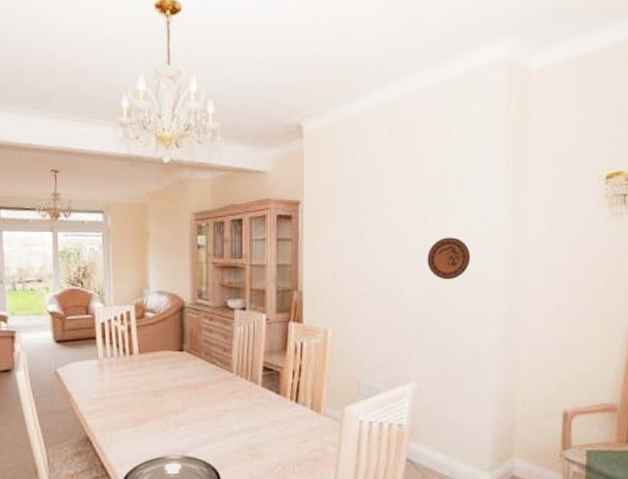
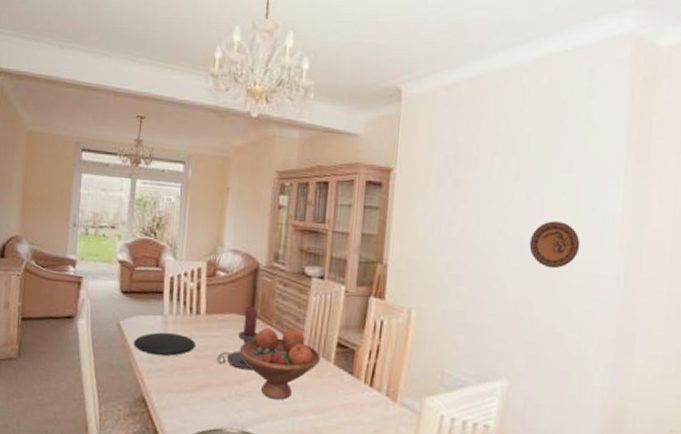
plate: none [72,375,132,397] -> present [133,332,195,356]
candle holder: none [154,342,190,401] -> present [217,306,259,371]
fruit bowl: none [173,359,249,424] -> present [239,328,320,400]

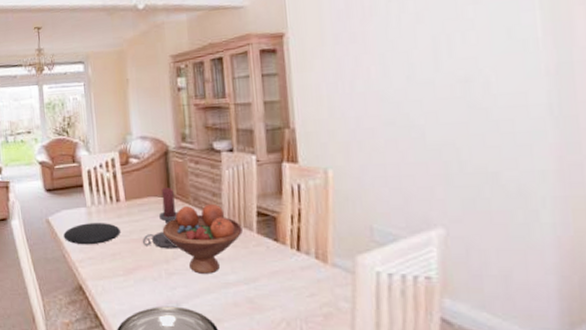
decorative plate: present [529,221,581,269] -> none [442,56,501,107]

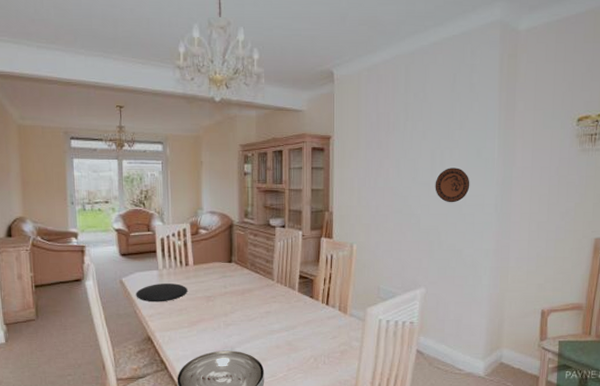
candle holder: present [143,188,178,249] -> none [207,255,238,305]
fruit bowl: present [162,204,243,274] -> none [223,269,287,324]
decorative plate: none [442,56,501,107] -> present [435,168,470,203]

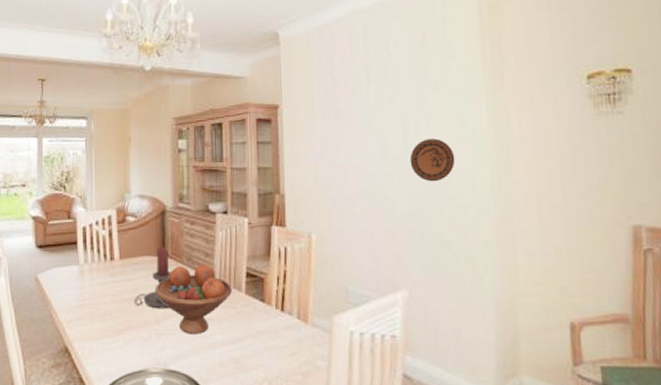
plate: present [136,283,187,302] -> none [52,282,112,305]
candle holder: none [207,255,238,305] -> present [135,247,171,309]
fruit bowl: none [223,269,287,324] -> present [154,265,232,334]

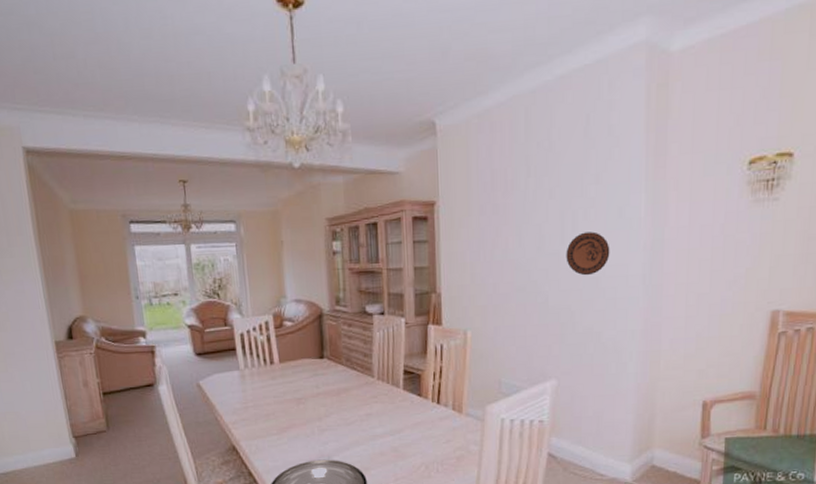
candle holder: present [135,247,171,309] -> none [297,350,331,408]
fruit bowl: present [154,265,232,334] -> none [315,364,390,429]

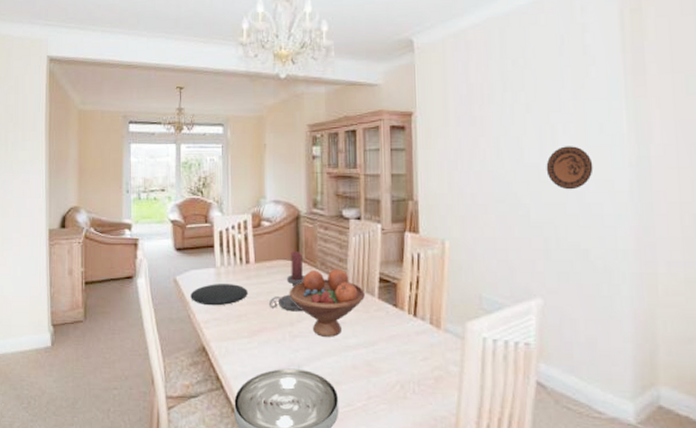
plate: none [215,385,274,408] -> present [190,284,248,306]
candle holder: none [297,350,331,408] -> present [269,252,305,312]
fruit bowl: none [315,364,390,429] -> present [289,269,365,337]

